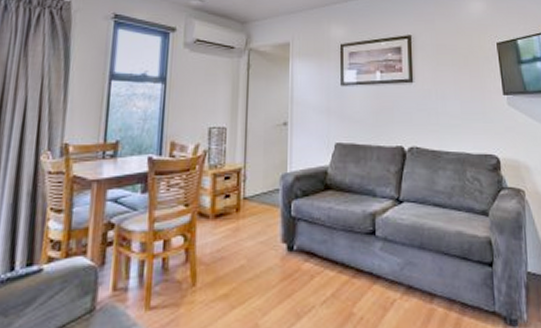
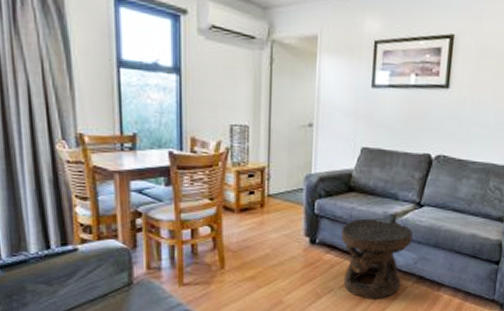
side table: none [320,218,395,318] -> present [341,218,413,299]

